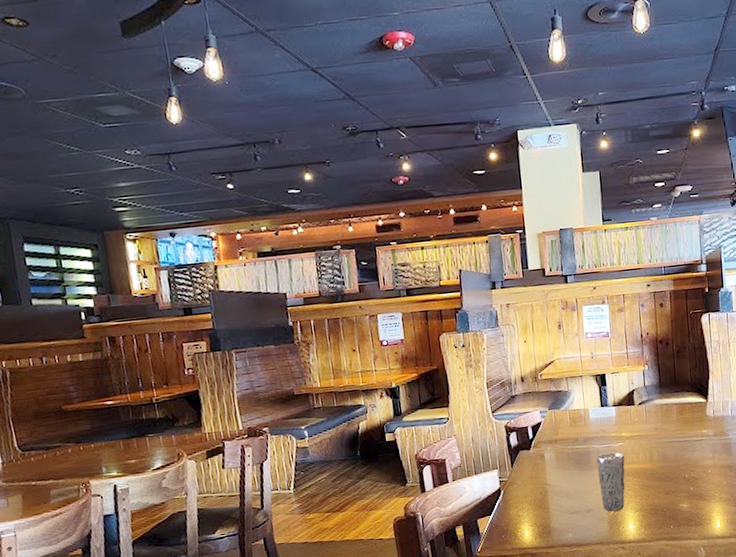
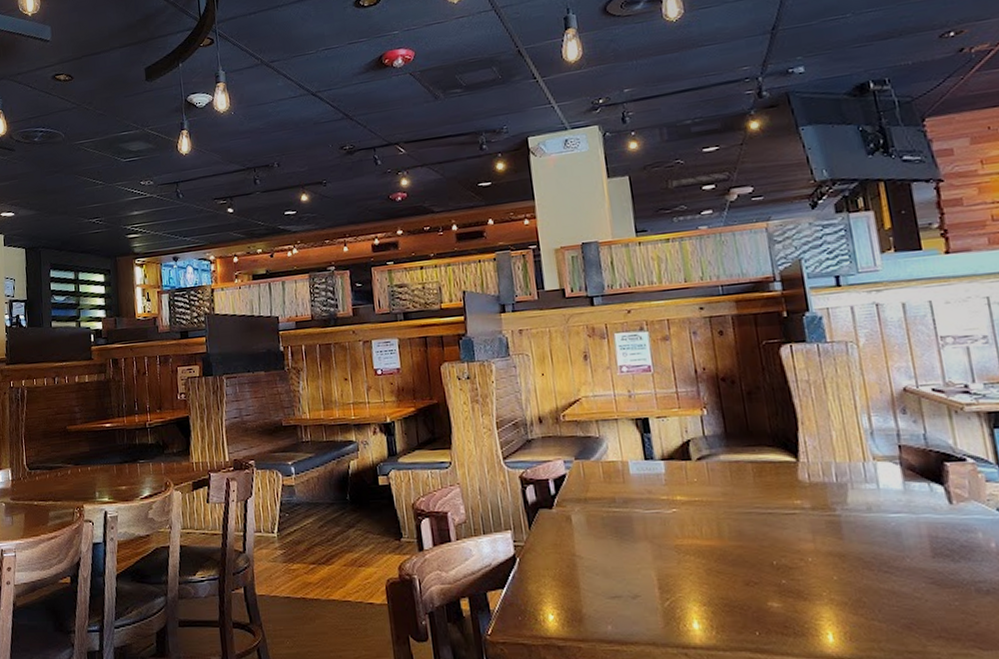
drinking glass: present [596,452,625,512] -> none [641,521,685,601]

